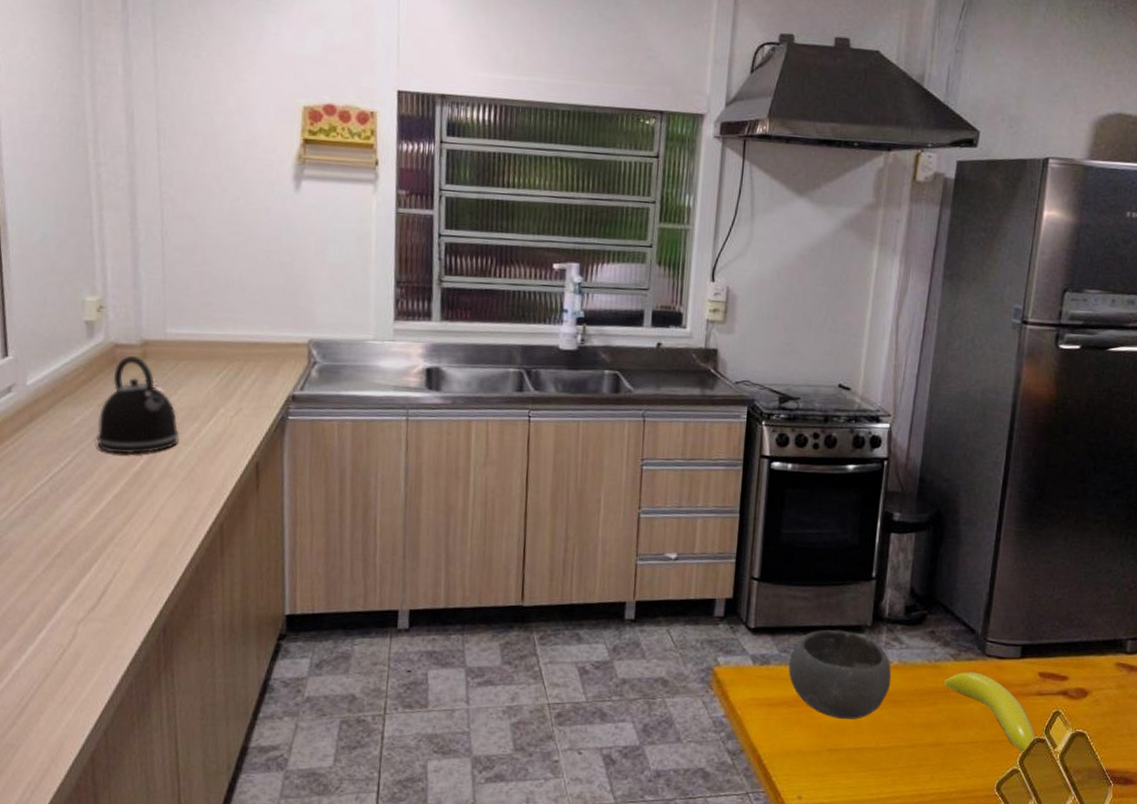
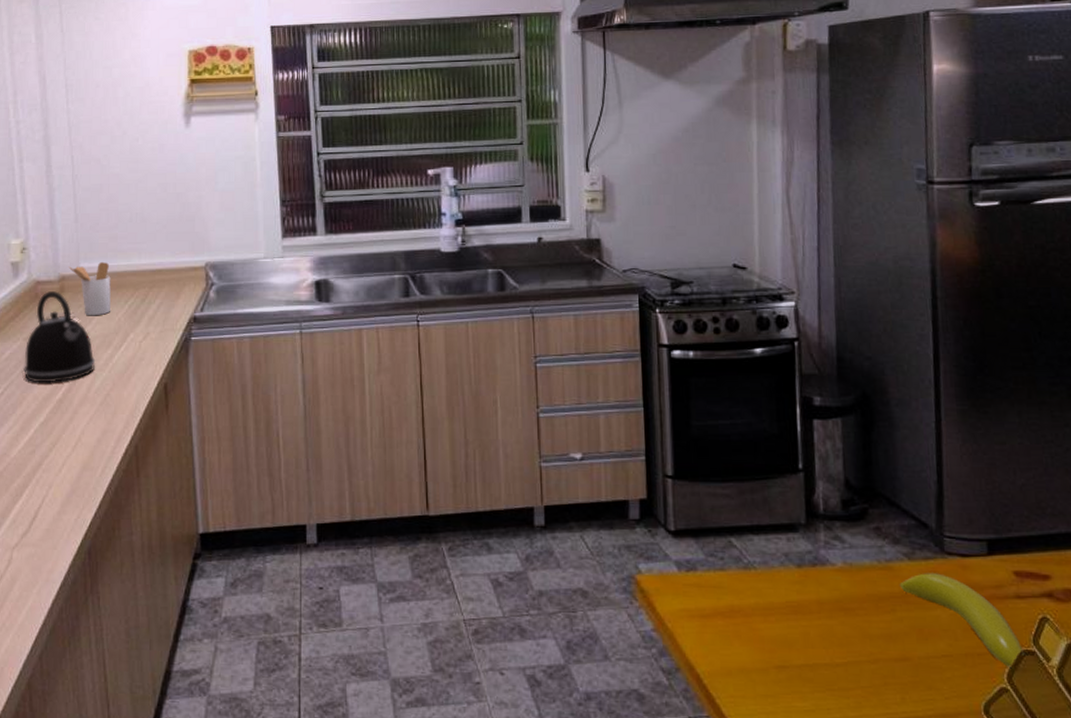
utensil holder: none [153,328,202,387] -> present [68,261,111,316]
bowl: present [788,629,892,719] -> none [718,529,838,631]

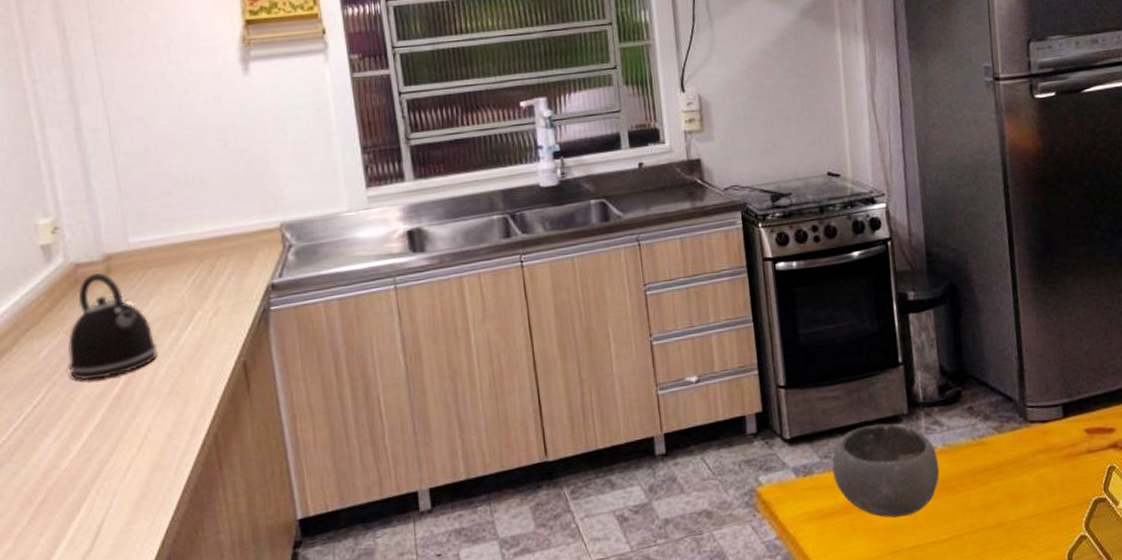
utensil holder: present [68,261,111,316] -> none [114,233,171,297]
bowl: none [718,529,838,631] -> present [832,423,940,518]
banana: present [899,573,1024,669] -> none [991,441,1097,517]

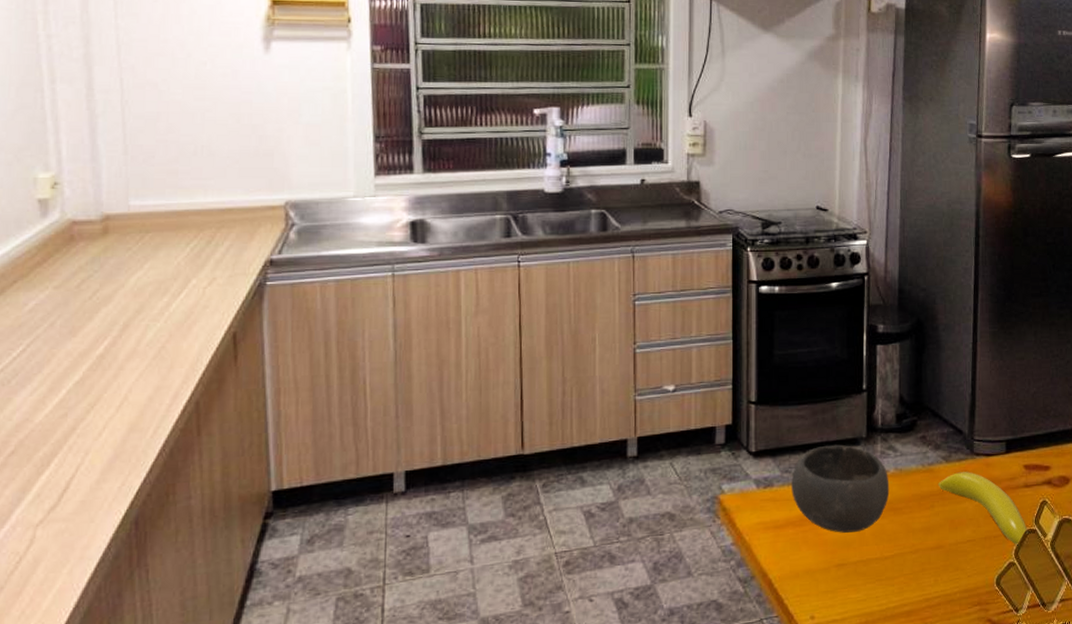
kettle: present [67,273,158,381] -> none [52,233,148,337]
banana: none [991,441,1097,517] -> present [938,471,1028,546]

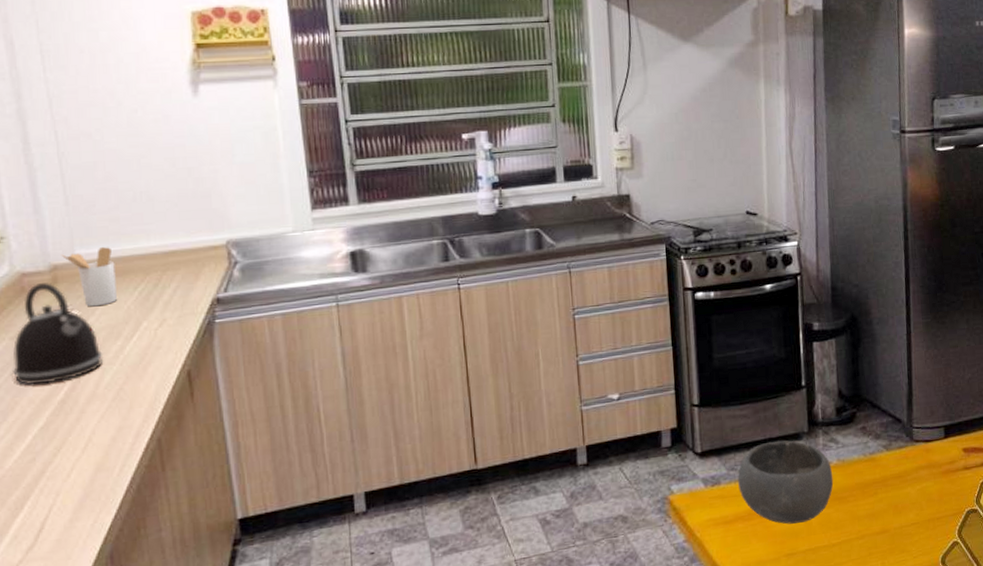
kettle: none [52,233,148,337] -> present [11,283,103,385]
utensil holder: none [114,199,169,260] -> present [61,246,117,307]
banana: present [938,471,1028,546] -> none [880,458,969,526]

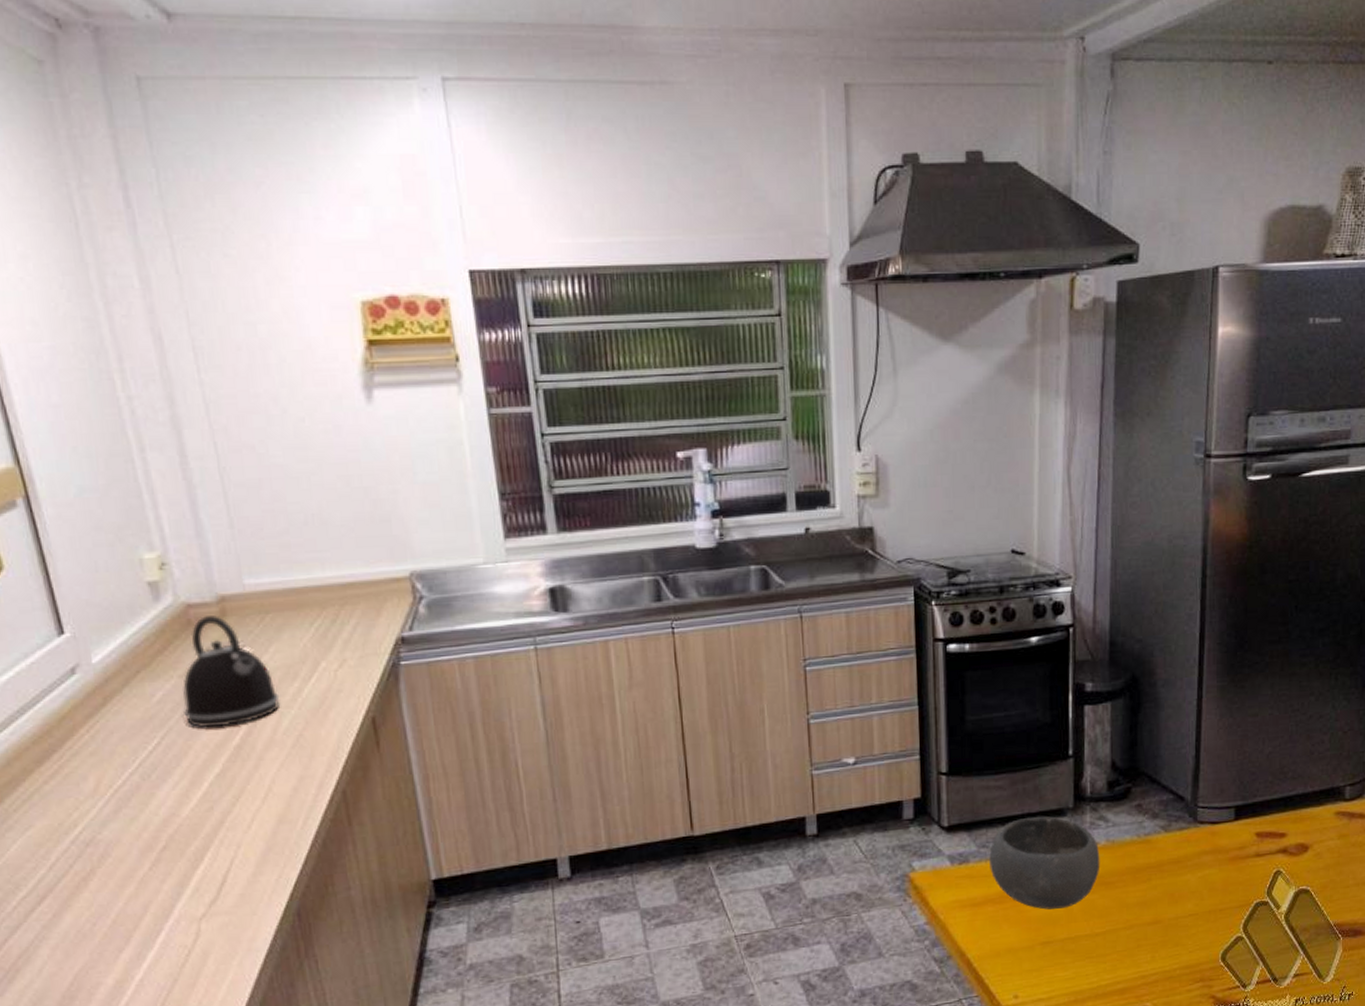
utensil holder: present [61,246,117,307] -> none [228,576,292,644]

